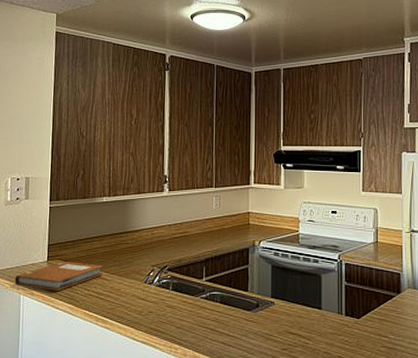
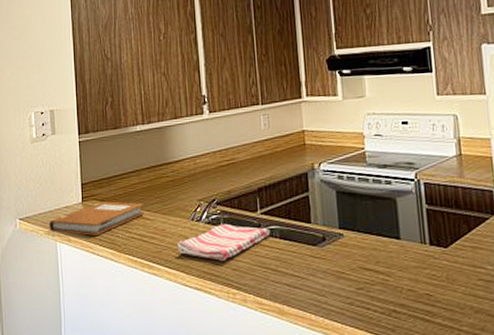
dish towel: none [130,287,212,319] -> present [178,223,270,261]

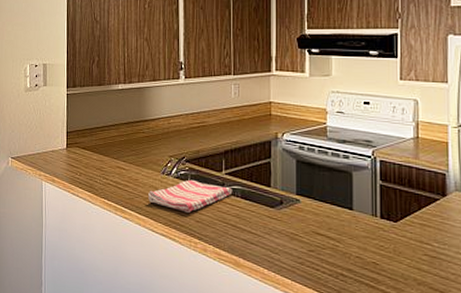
notebook: present [49,201,144,236] -> none [36,149,120,179]

